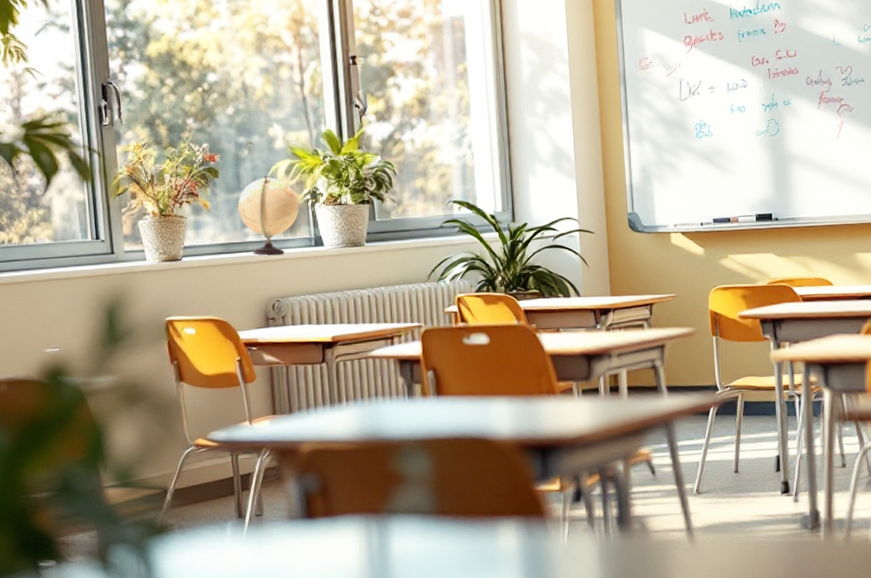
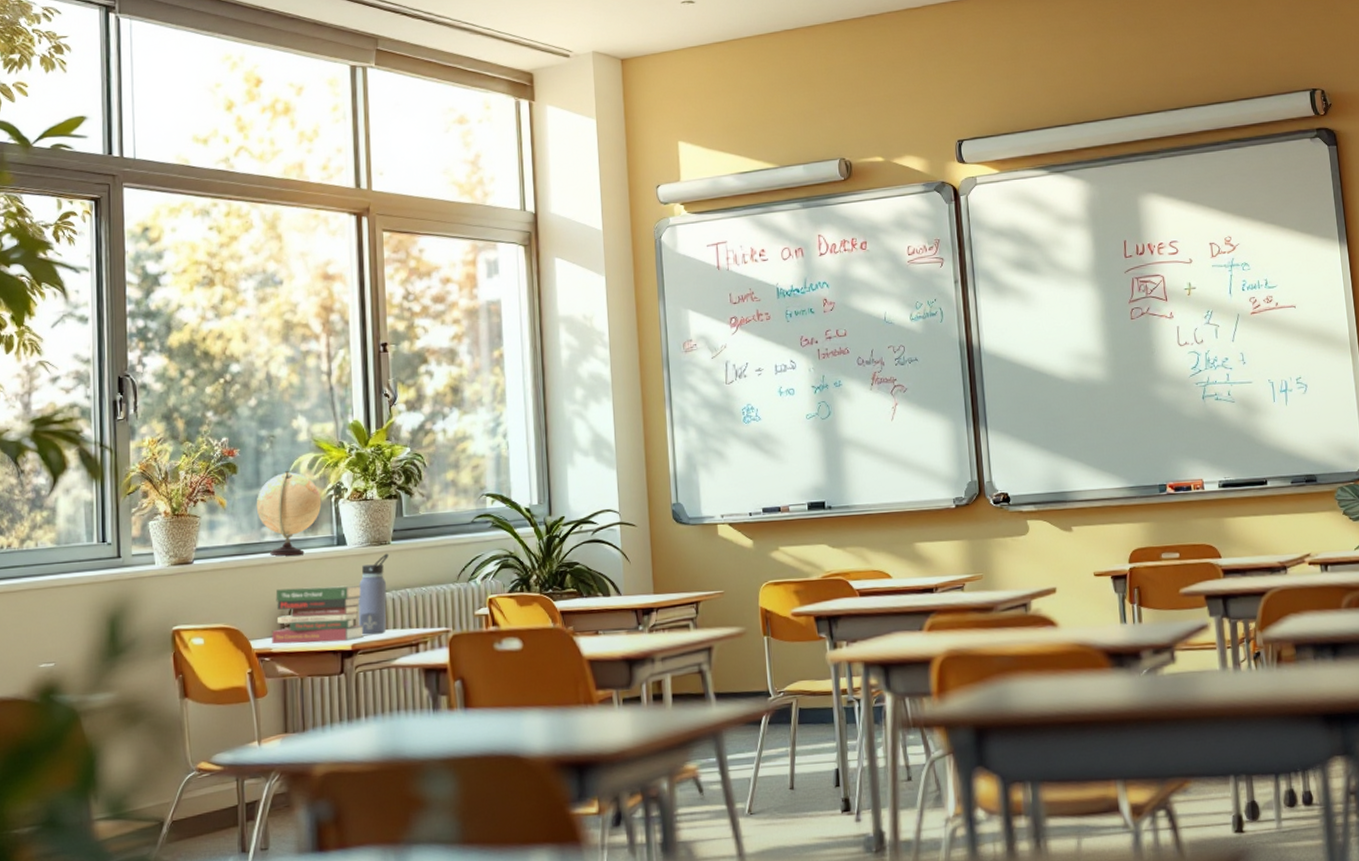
books: none [257,283,343,335] -> present [272,585,364,644]
water bottle: none [336,254,364,329] -> present [358,553,390,636]

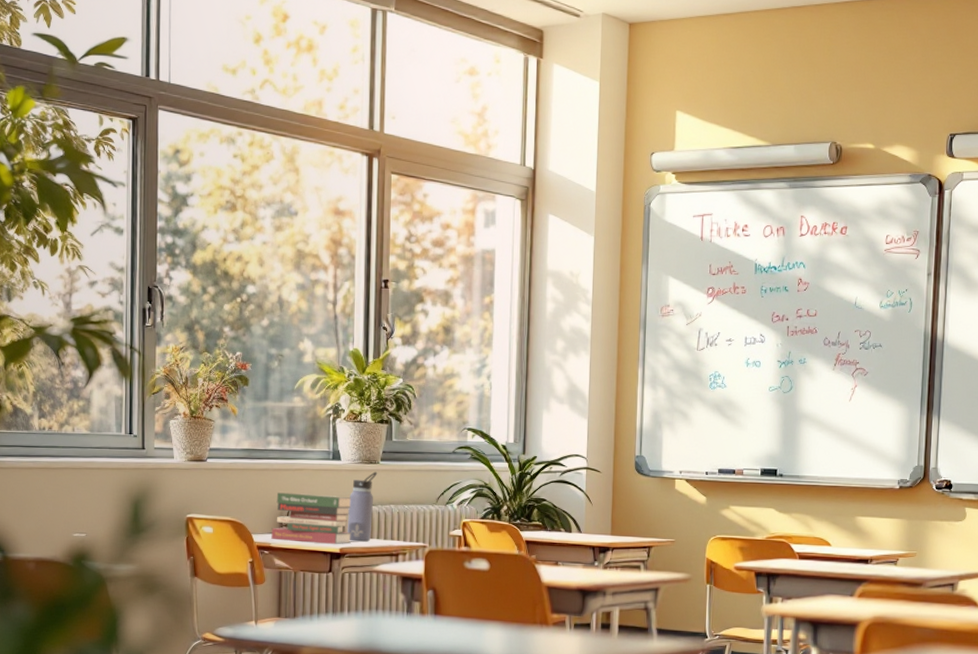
globe: present [256,470,322,556] -> none [263,387,321,464]

